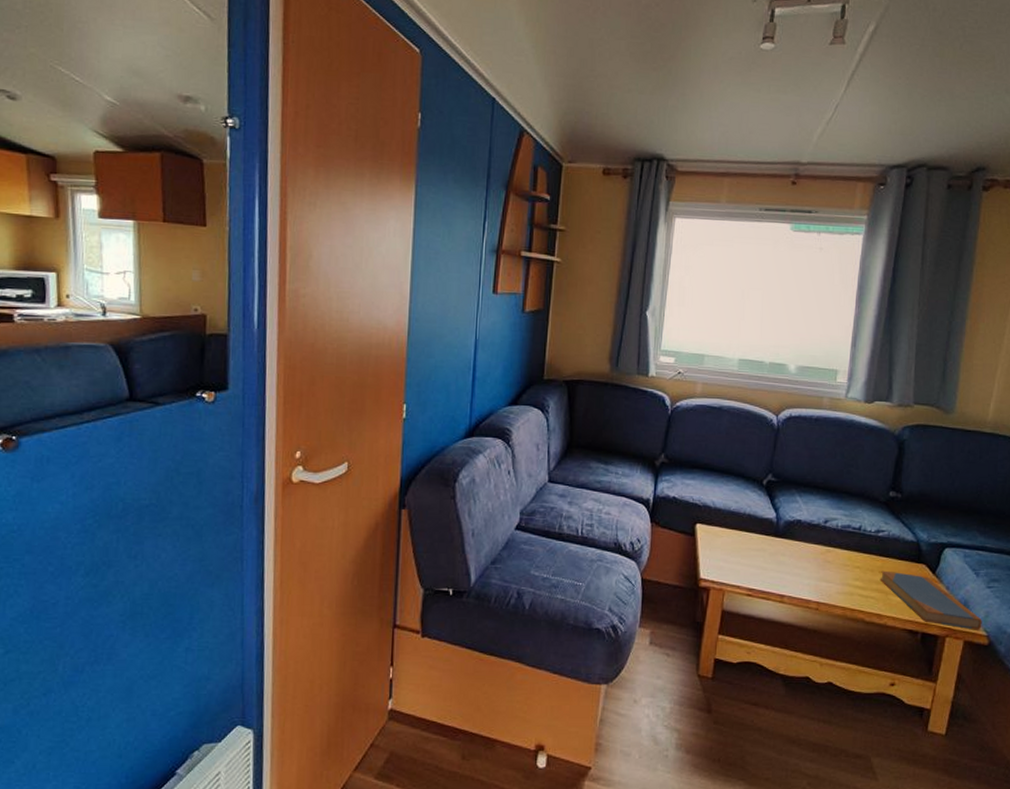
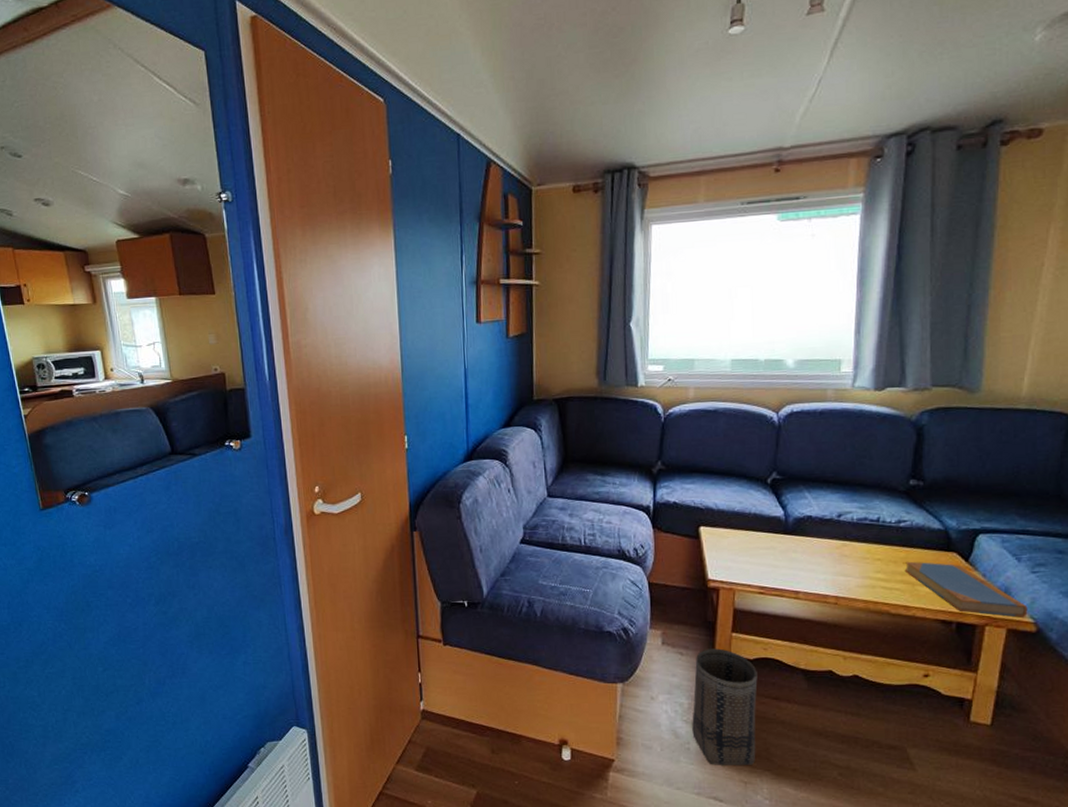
basket: none [672,650,739,774] -> present [692,648,758,765]

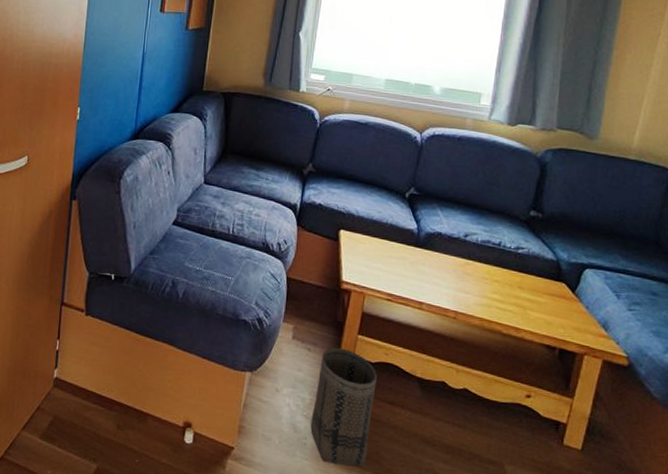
book: present [904,561,1028,618] -> none [518,286,622,351]

